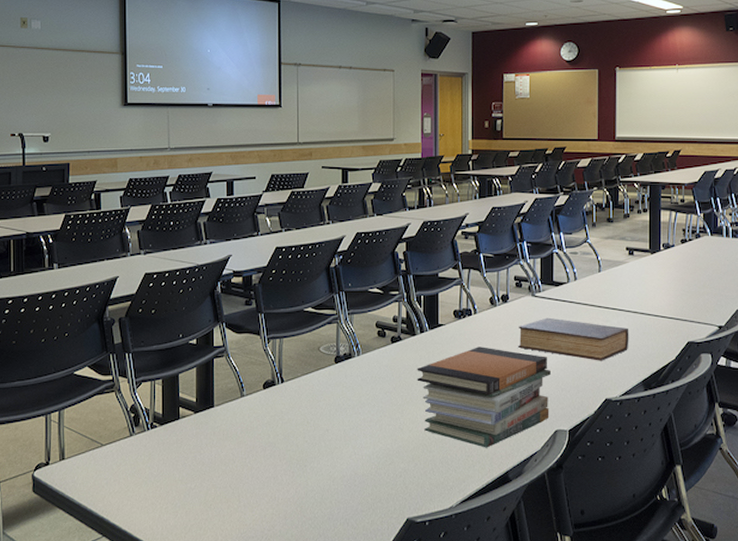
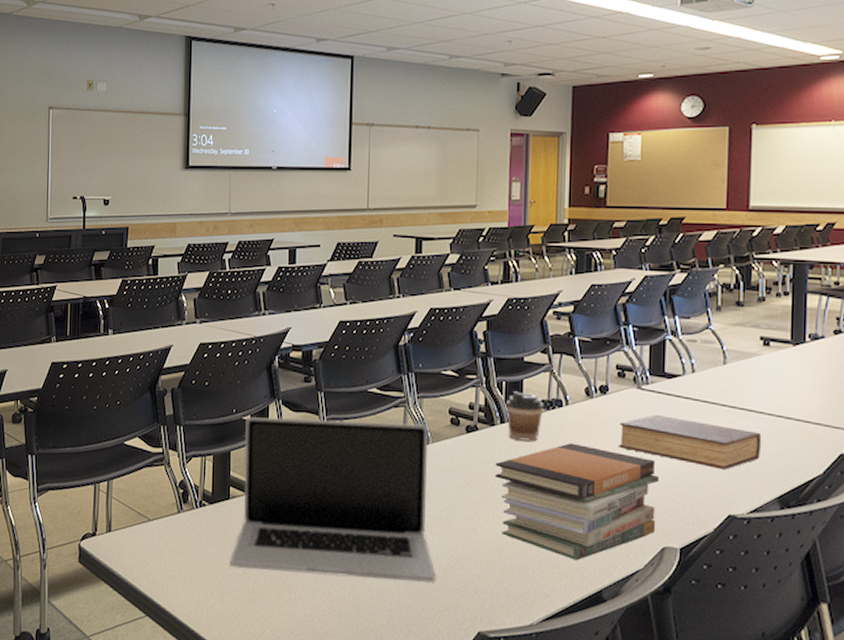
laptop: none [181,338,369,483] -> present [229,416,436,583]
coffee cup: none [425,304,456,347] -> present [506,391,544,441]

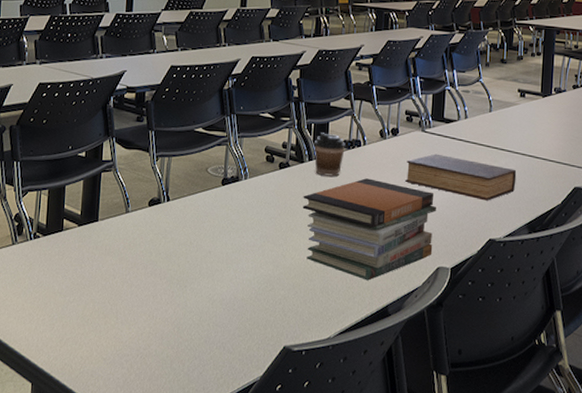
laptop: present [229,416,436,583] -> none [60,153,249,304]

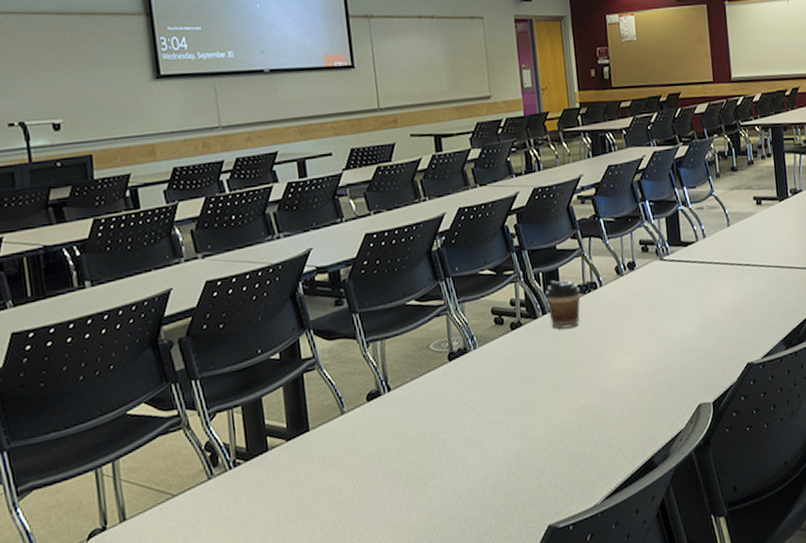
book stack: present [302,178,436,281] -> none [542,322,691,434]
book: present [405,153,517,201] -> none [649,281,766,324]

